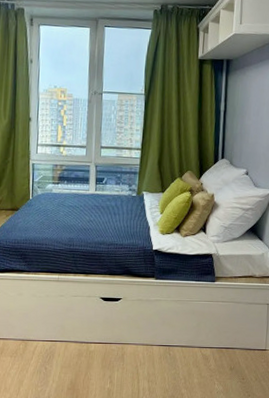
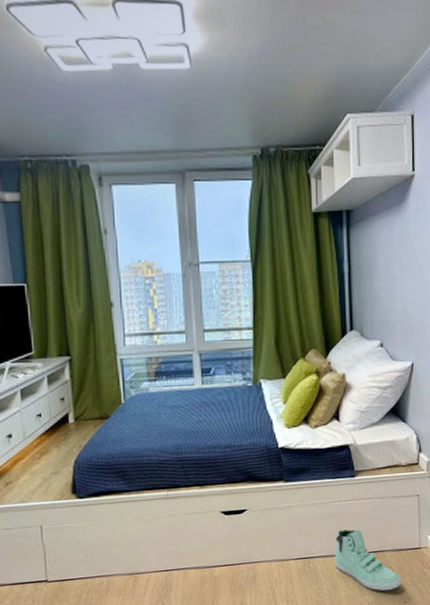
sneaker: none [191,325,247,383] -> present [334,529,401,591]

